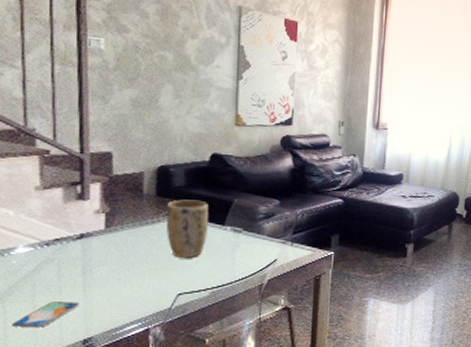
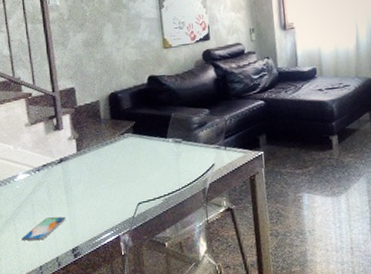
plant pot: present [165,199,208,257] -> none [119,118,155,171]

